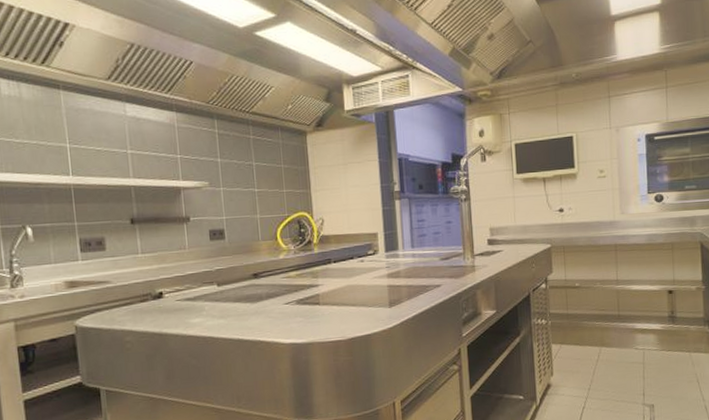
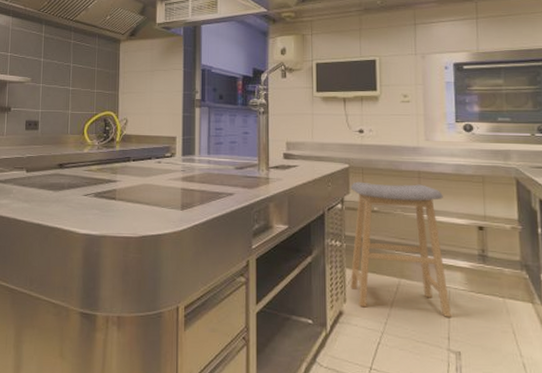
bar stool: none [553,256,646,378] -> present [350,181,451,317]

